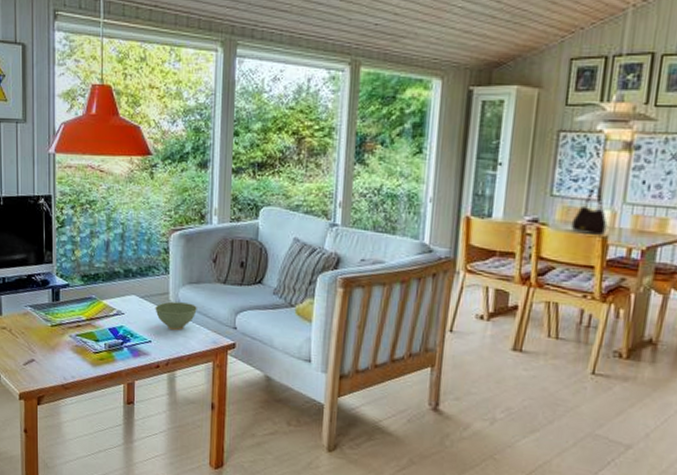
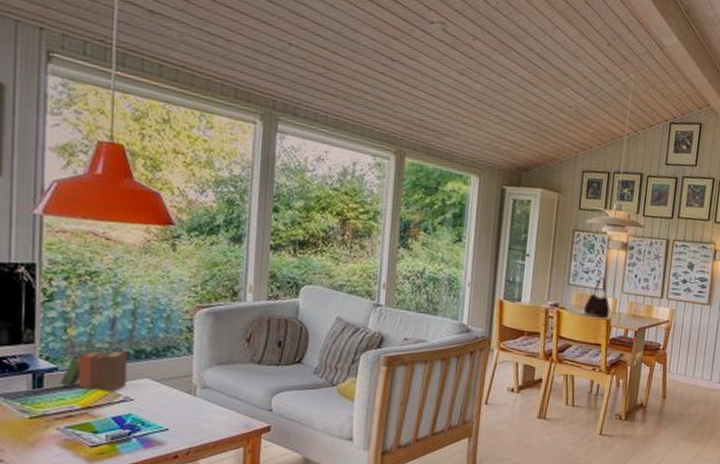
books: none [70,270,120,307] -> present [59,351,129,392]
bowl: present [155,301,197,331] -> none [174,384,226,417]

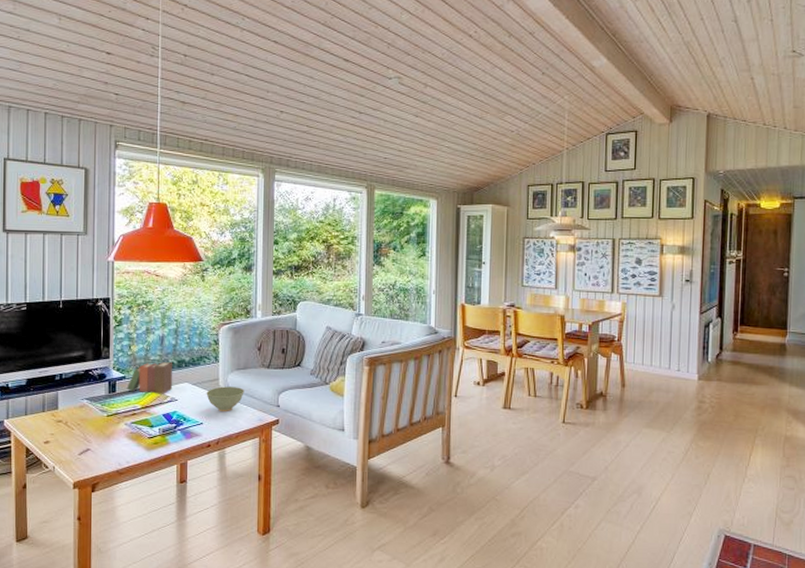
bowl: none [174,384,226,417] -> present [206,386,244,413]
handbag: present [583,277,611,319] -> none [538,277,564,316]

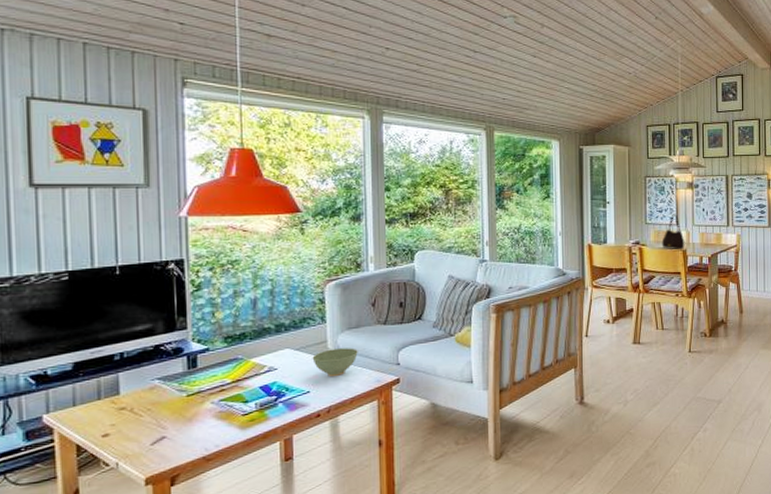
books: present [126,362,173,394] -> none [211,327,271,365]
handbag: none [538,277,564,316] -> present [661,214,685,250]

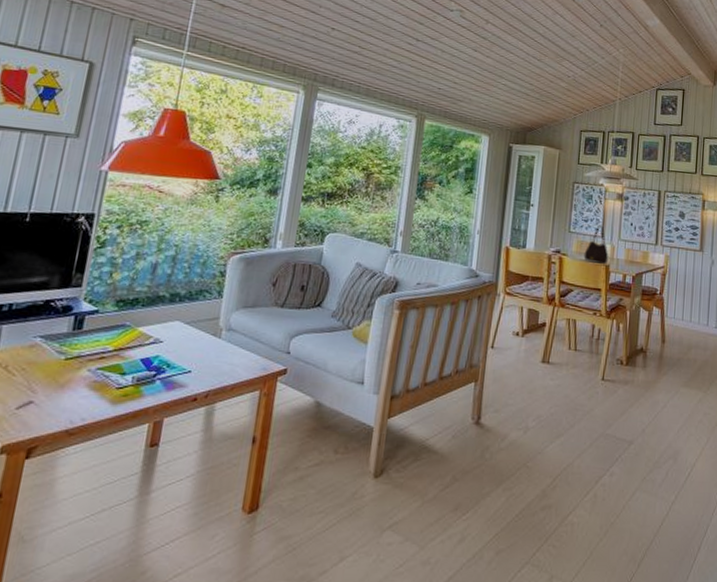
bowl: present [312,348,358,377] -> none [200,327,249,359]

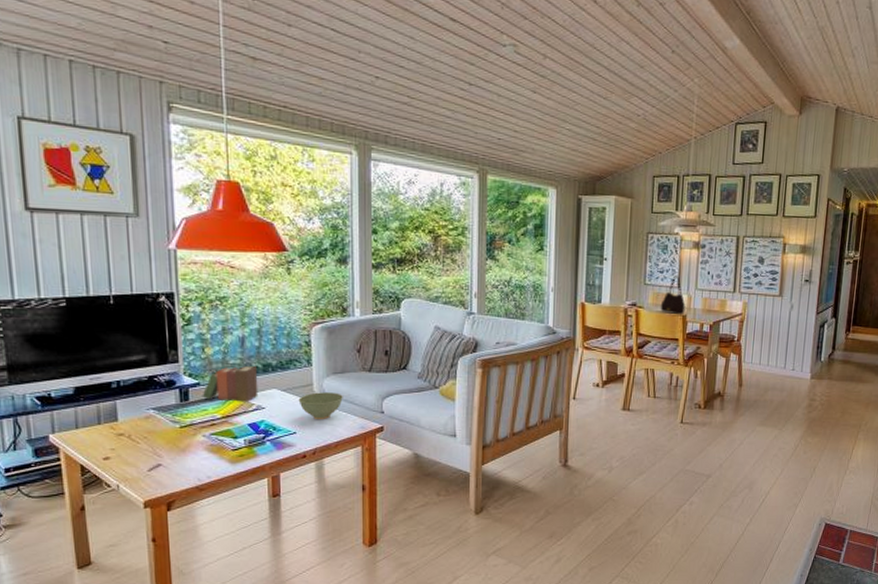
books: none [97,294,165,334] -> present [202,366,259,402]
bowl: none [200,327,249,359] -> present [298,392,343,420]

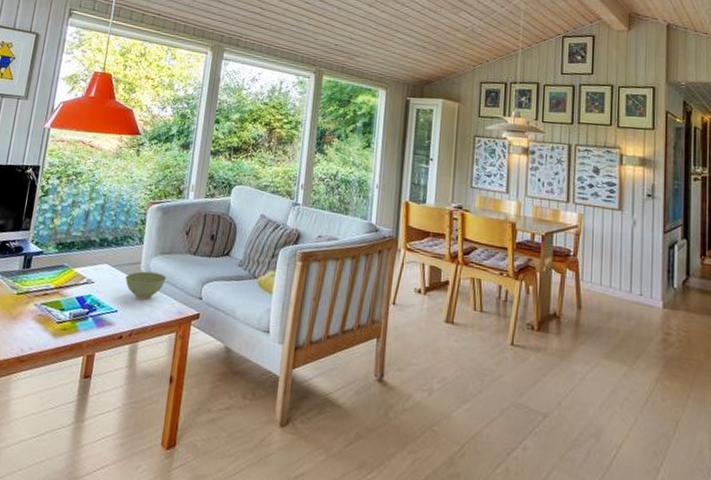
books: present [202,366,259,402] -> none [42,238,95,275]
handbag: present [660,276,686,315] -> none [487,180,515,223]

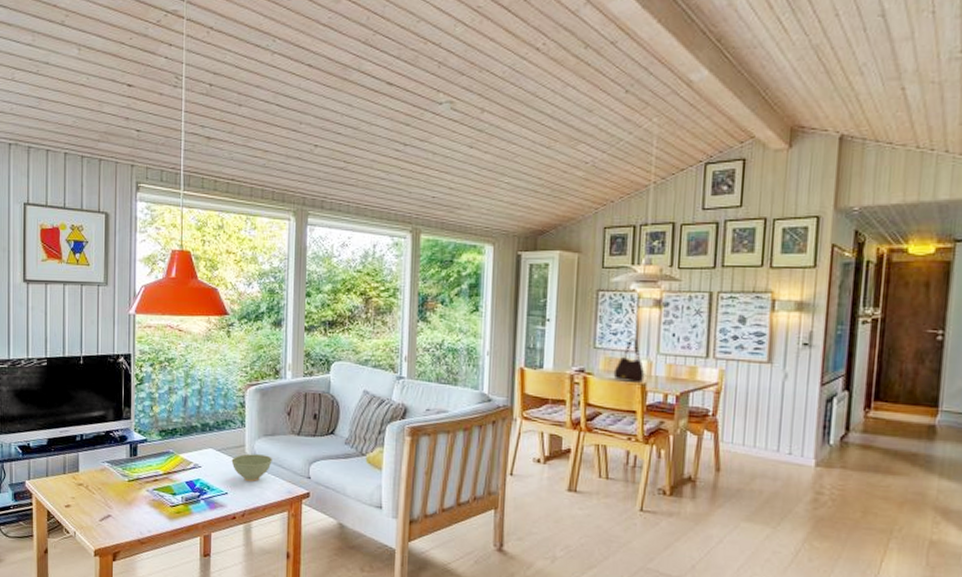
handbag: none [487,180,515,223] -> present [613,338,645,384]

